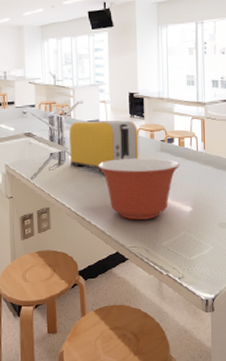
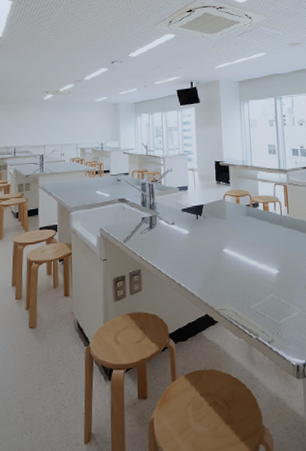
toaster: present [69,120,139,172] -> none [160,186,225,235]
mixing bowl: present [98,158,180,220] -> none [187,221,266,283]

